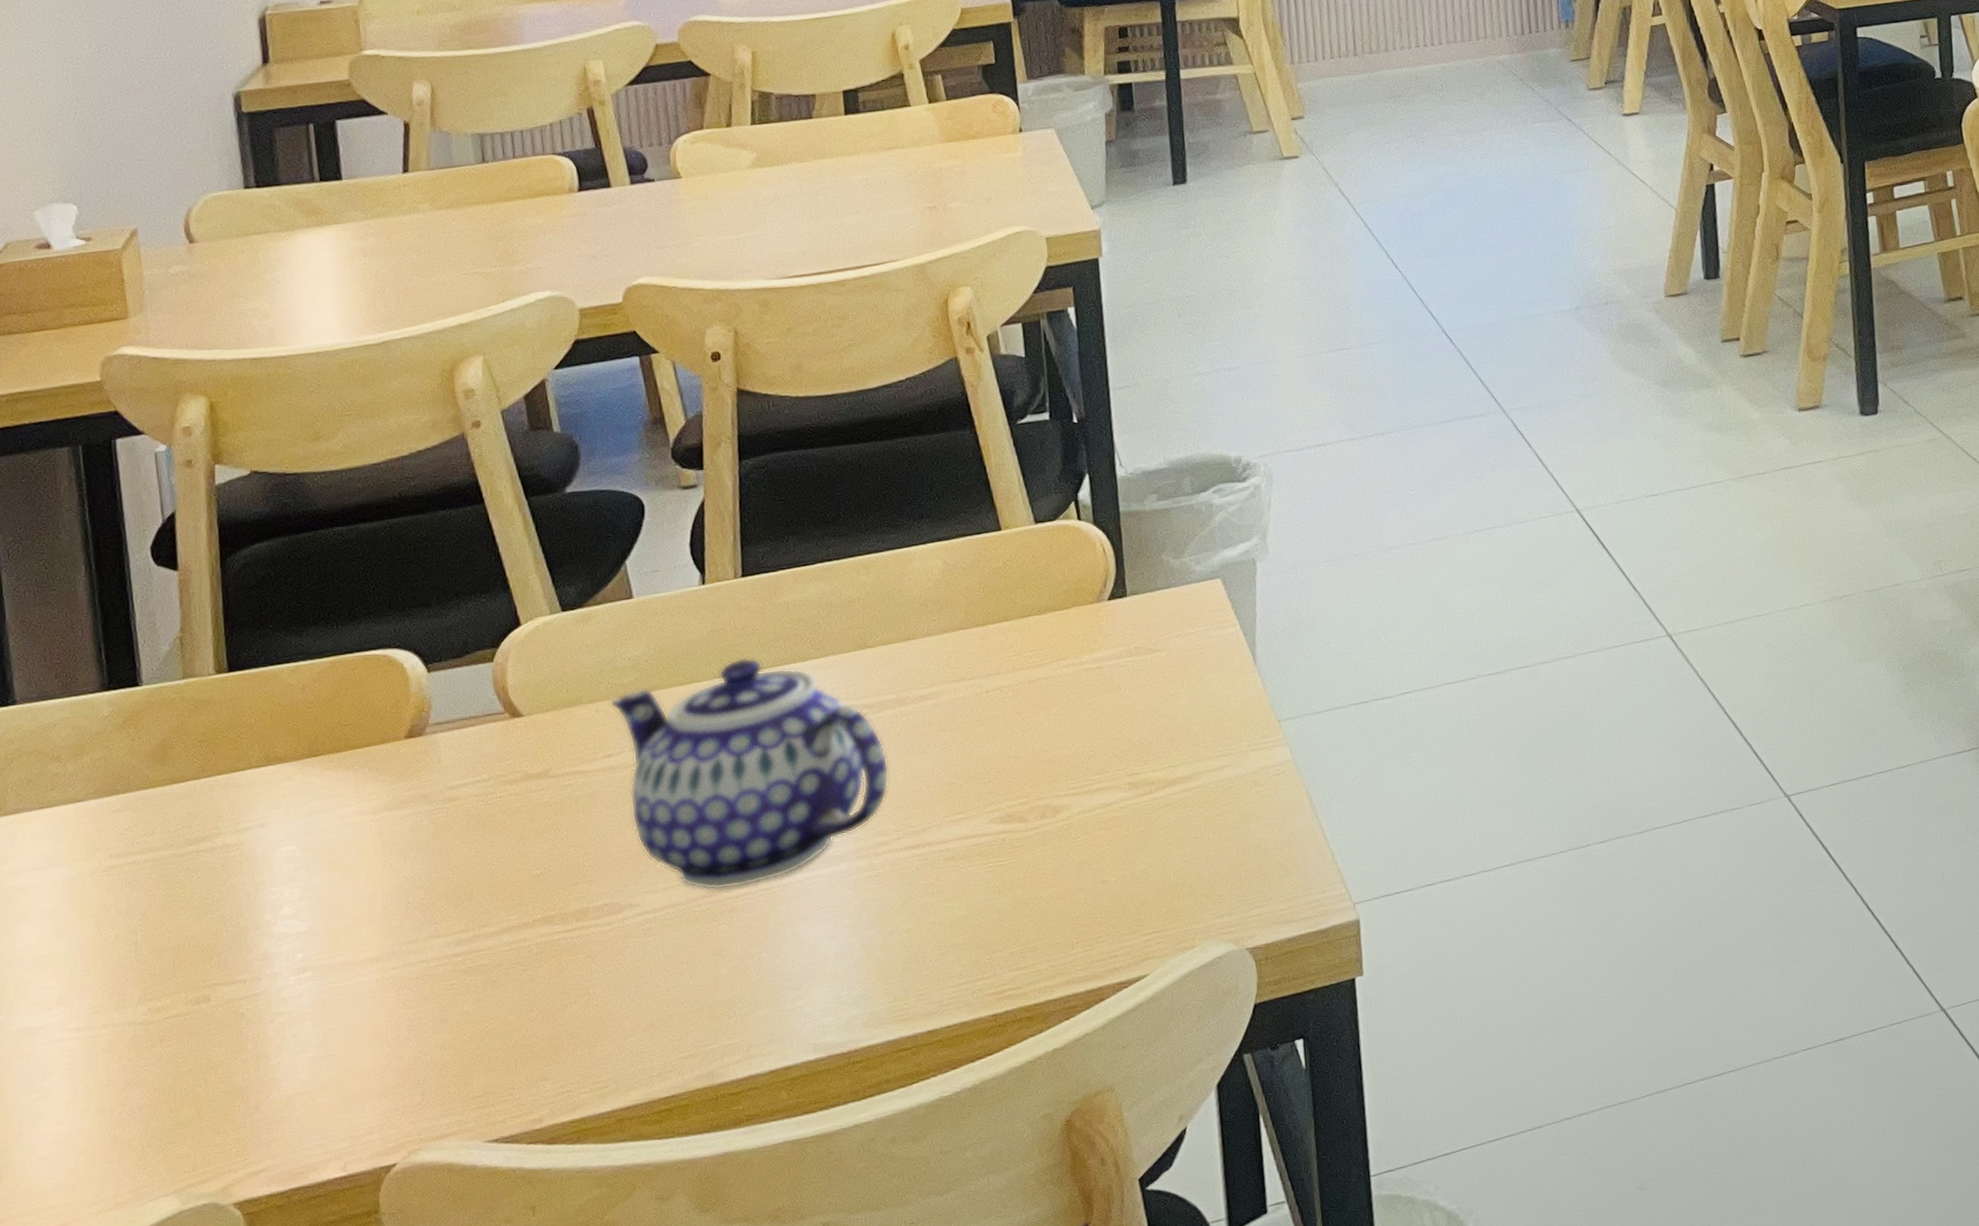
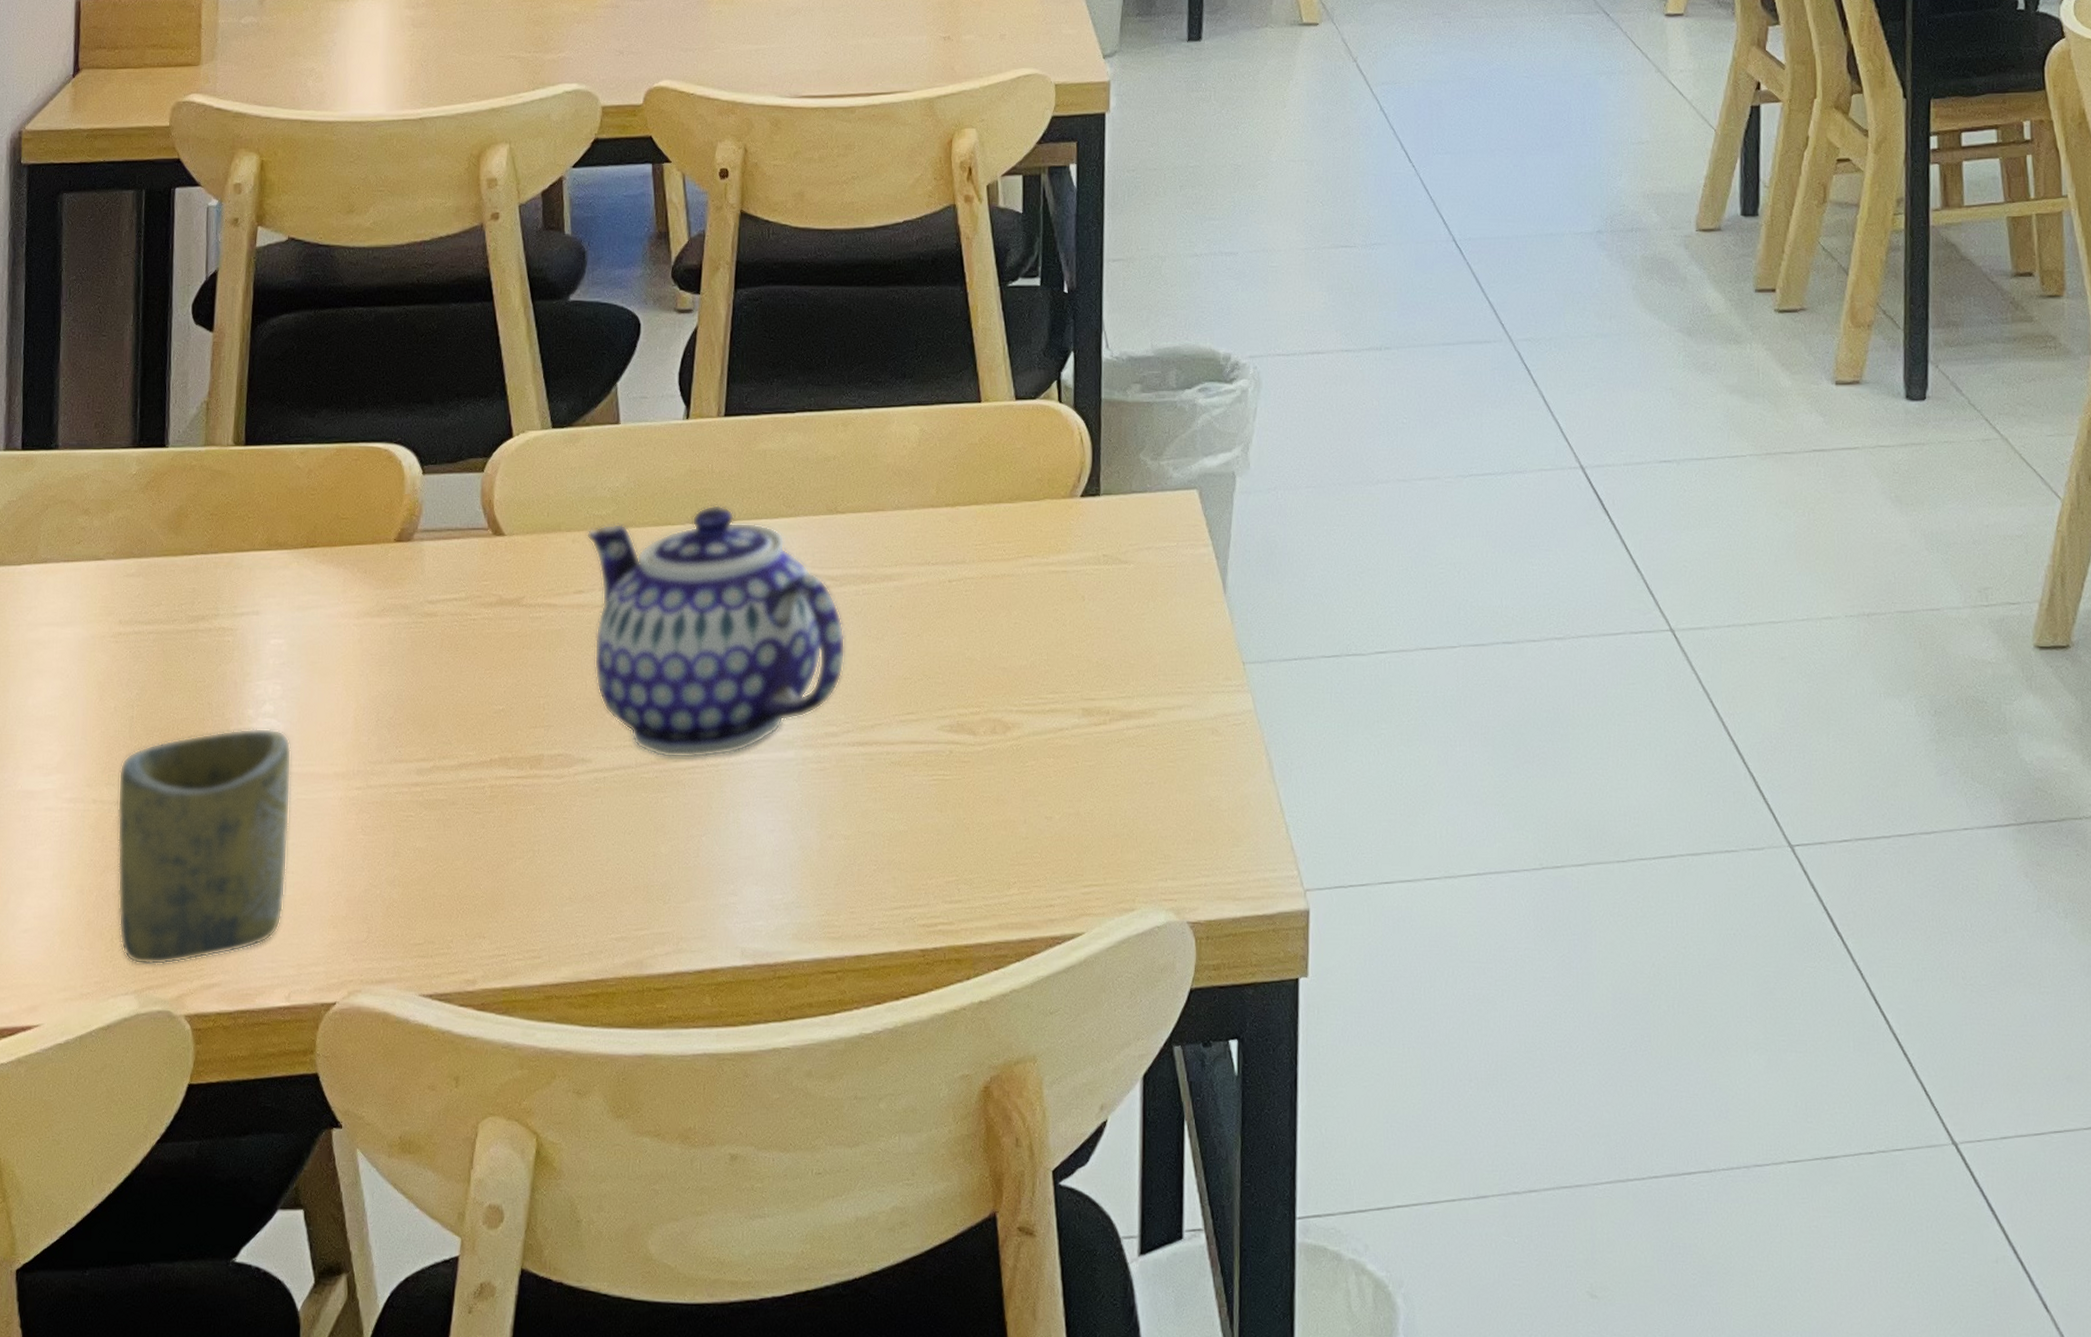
cup: none [128,928,329,1167] -> present [117,728,292,965]

